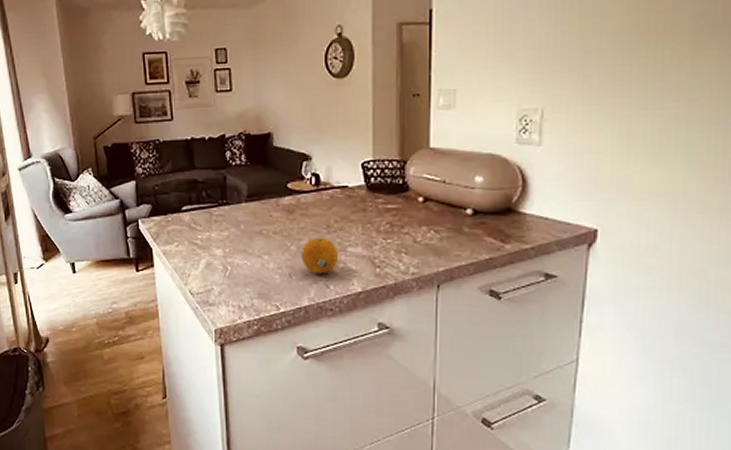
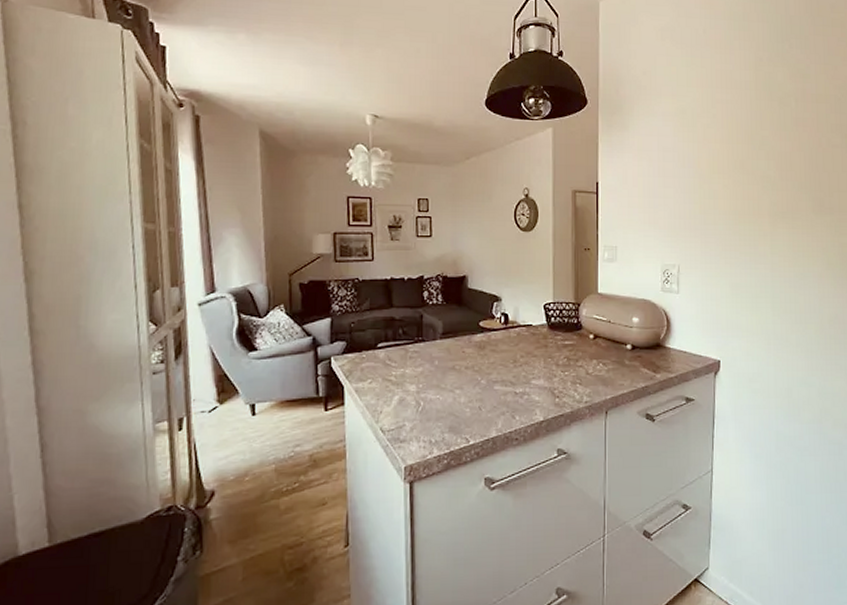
fruit: present [300,237,339,274] -> none [490,371,524,406]

